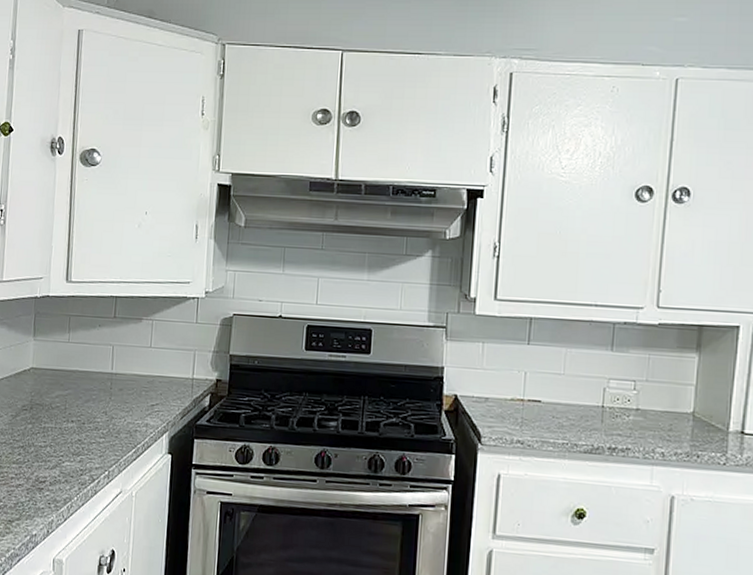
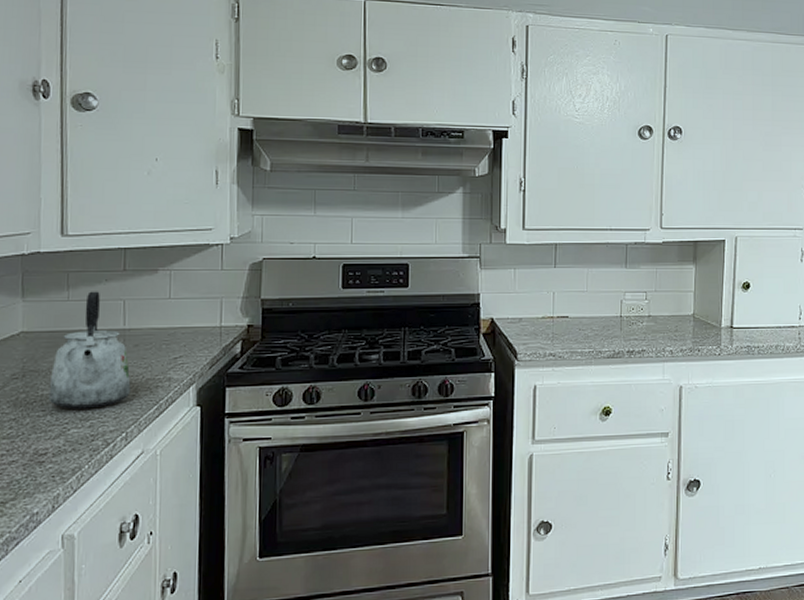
kettle: none [49,335,115,445] -> present [48,291,131,409]

